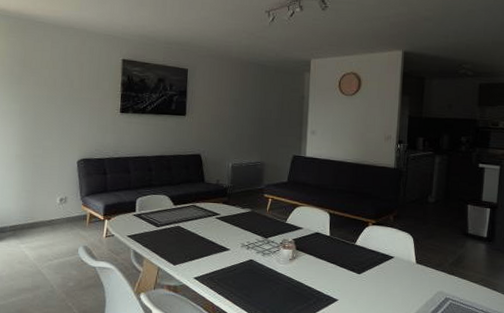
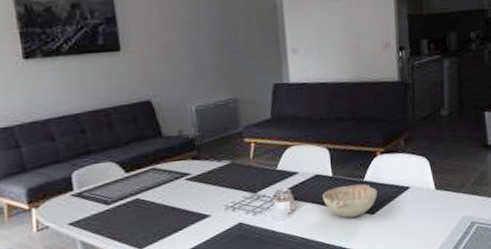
decorative bowl: none [319,245,365,273] -> present [323,184,377,218]

